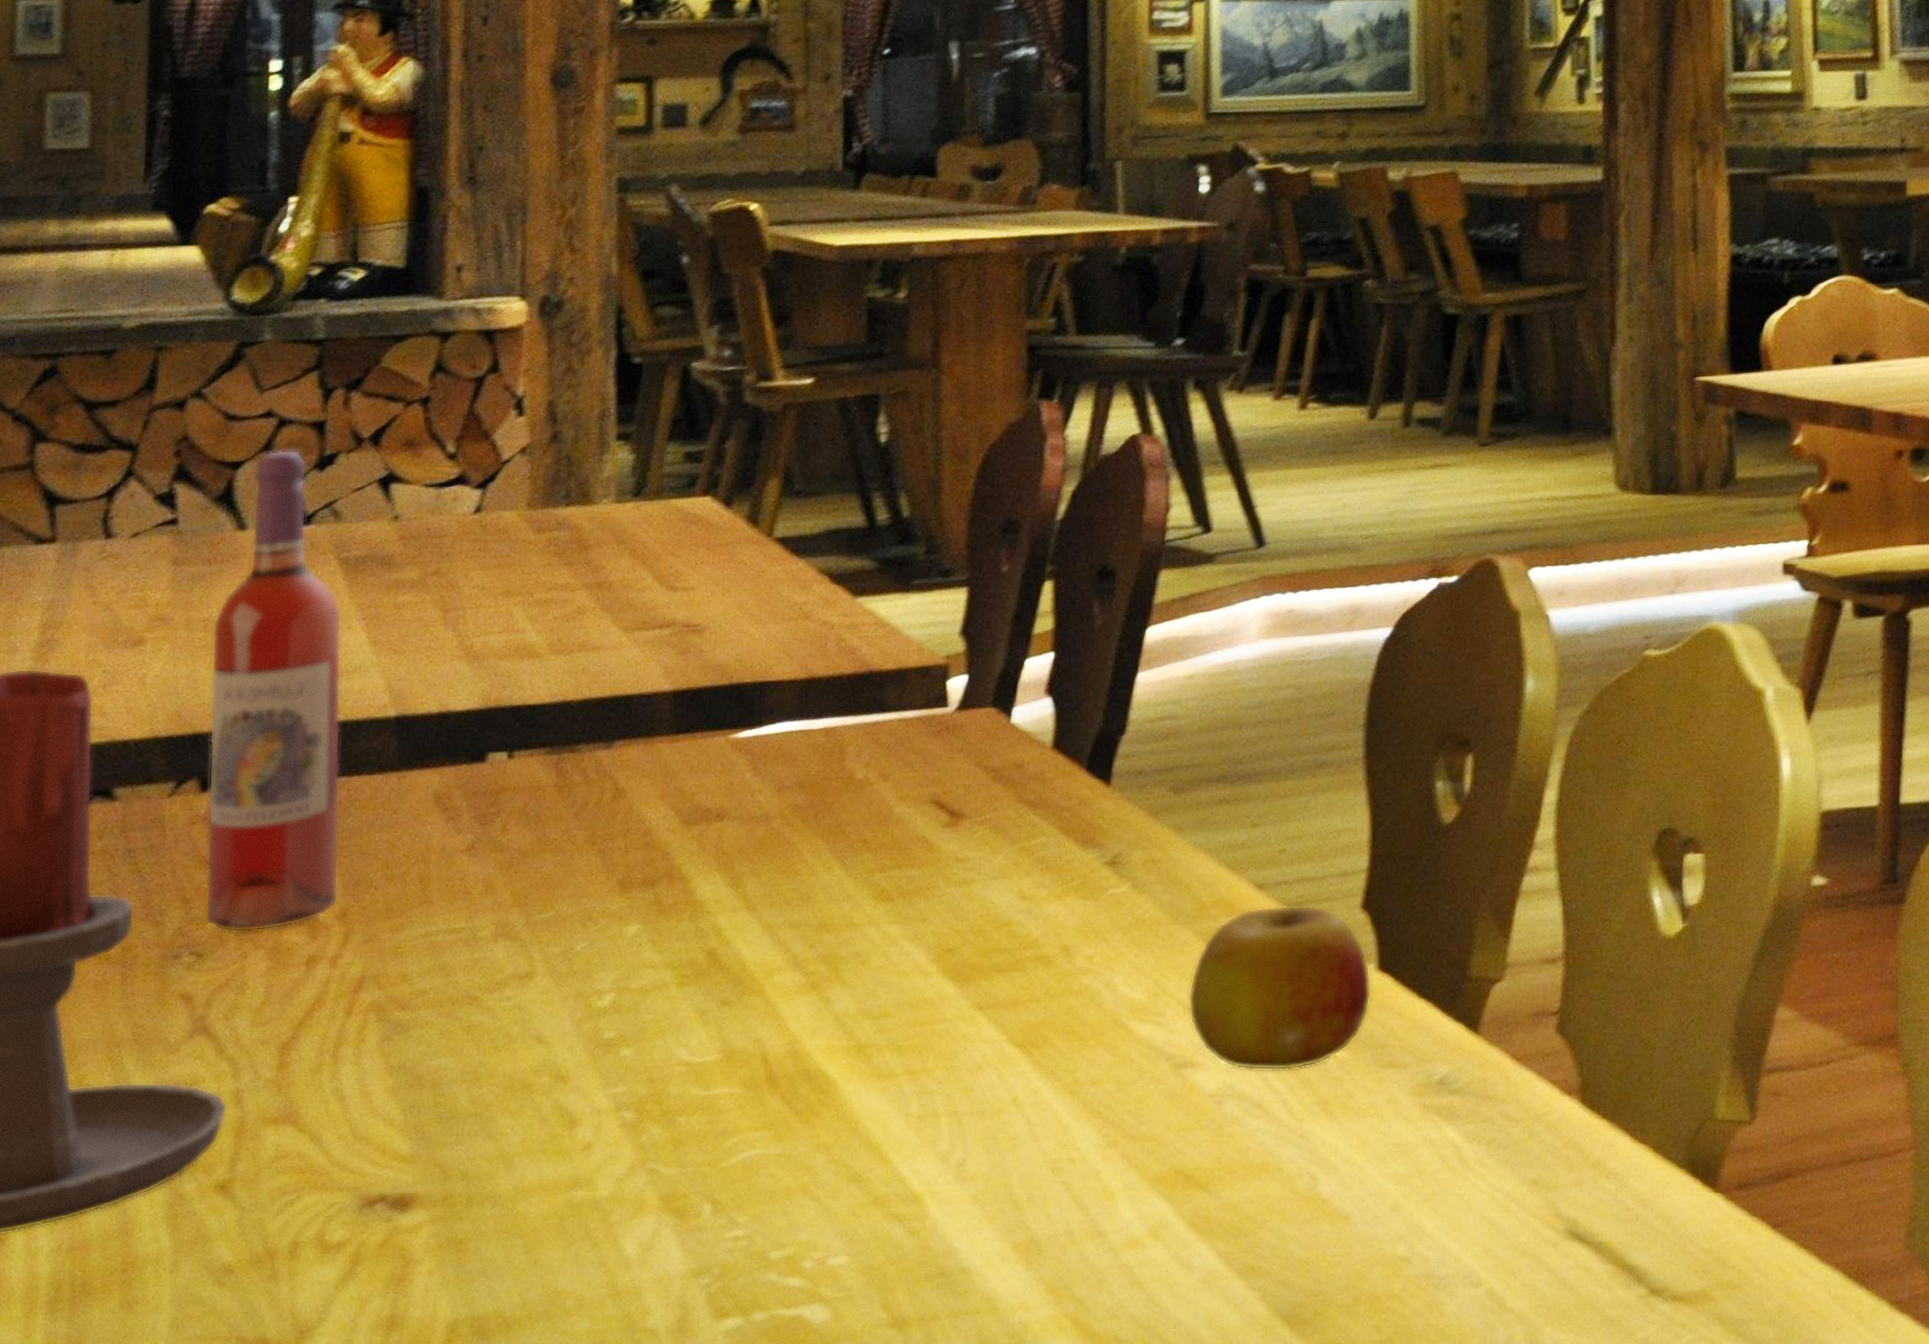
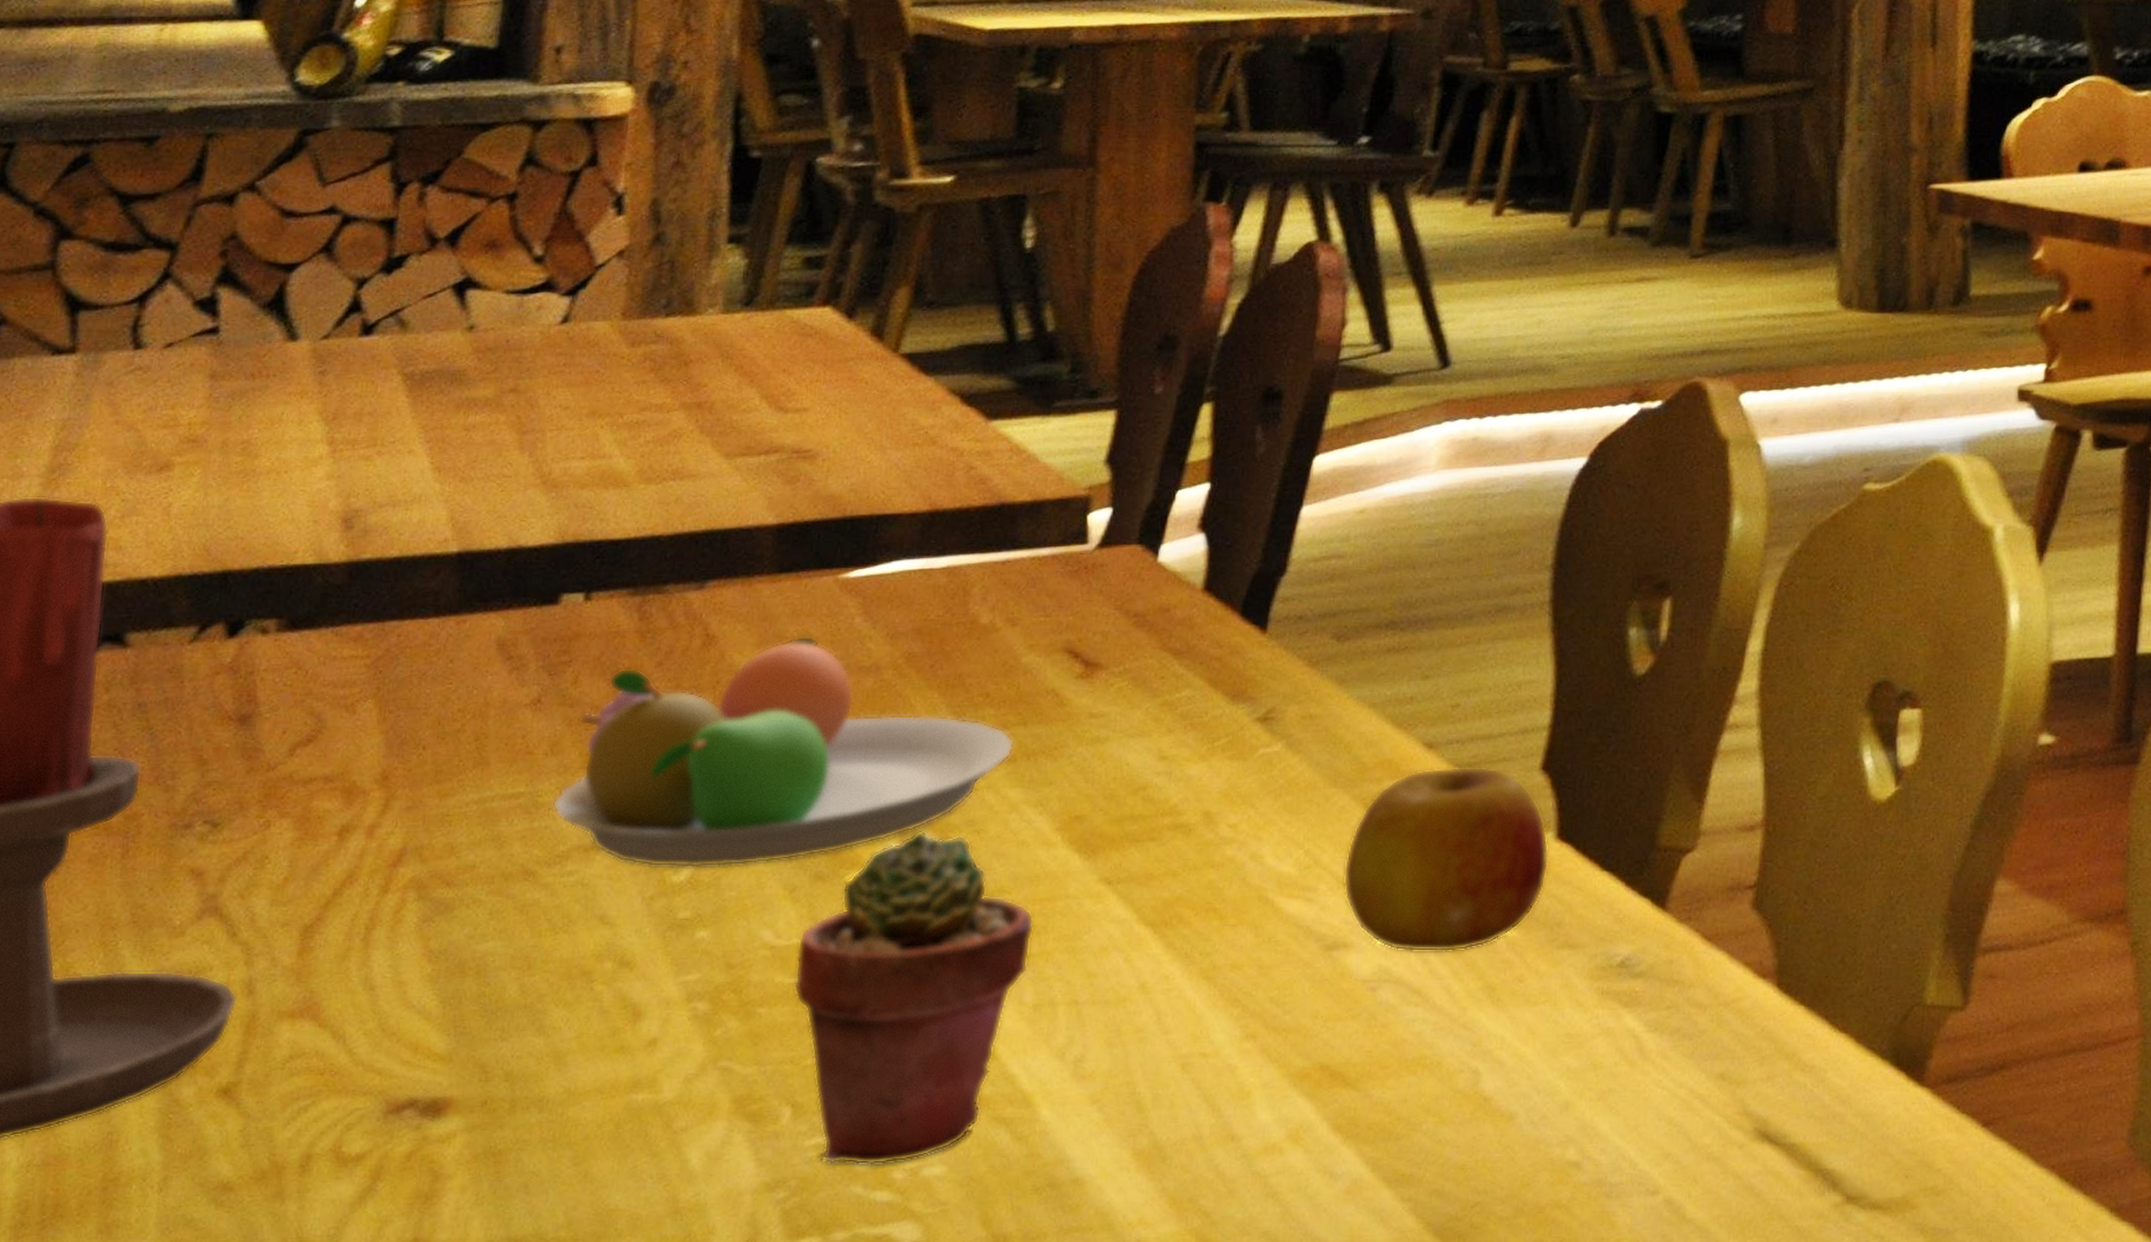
wine bottle: present [205,449,342,933] -> none [224,250,403,799]
fruit bowl: none [489,789,891,995] -> present [552,635,1014,869]
potted succulent: none [707,960,917,1255] -> present [793,828,1035,1165]

